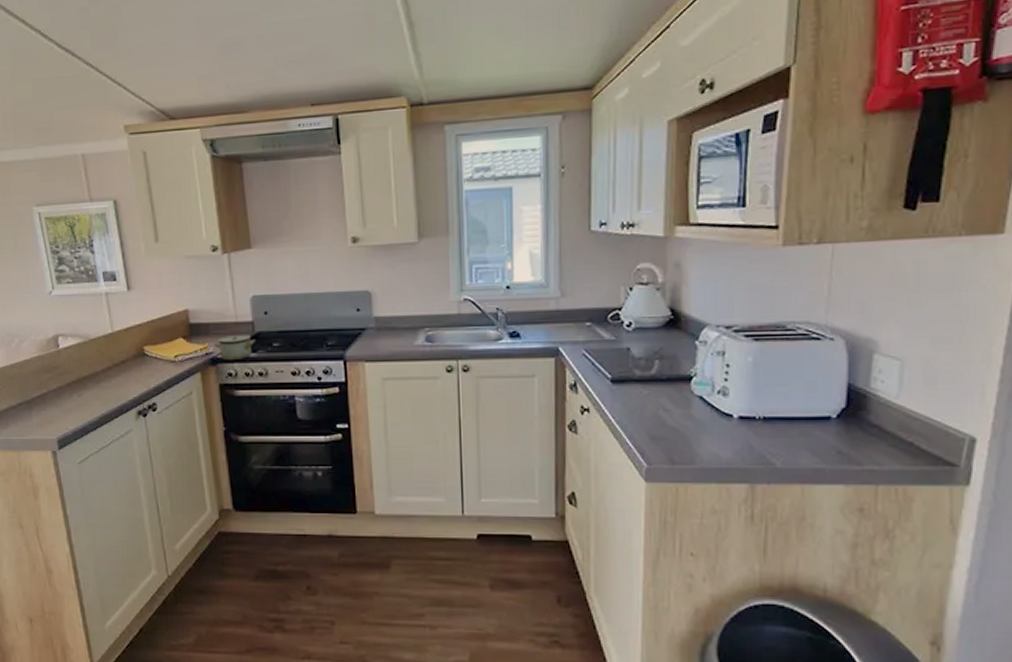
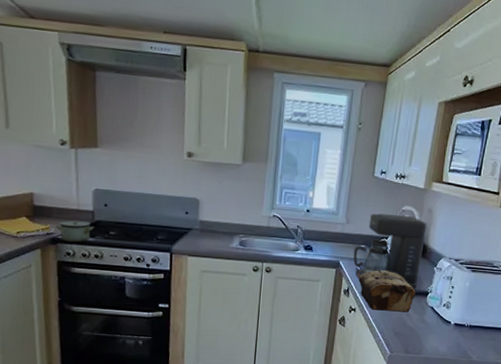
coffee maker: none [576,276,676,375] -> present [353,213,427,290]
bread loaf: none [588,352,673,408] -> present [358,270,416,313]

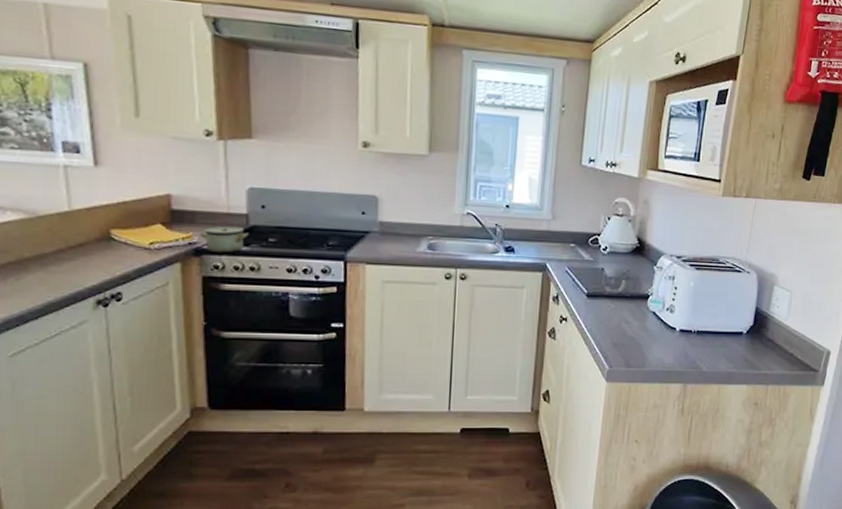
coffee maker: present [353,213,427,290] -> none [561,207,643,293]
bread loaf: present [358,270,416,313] -> none [569,272,635,320]

